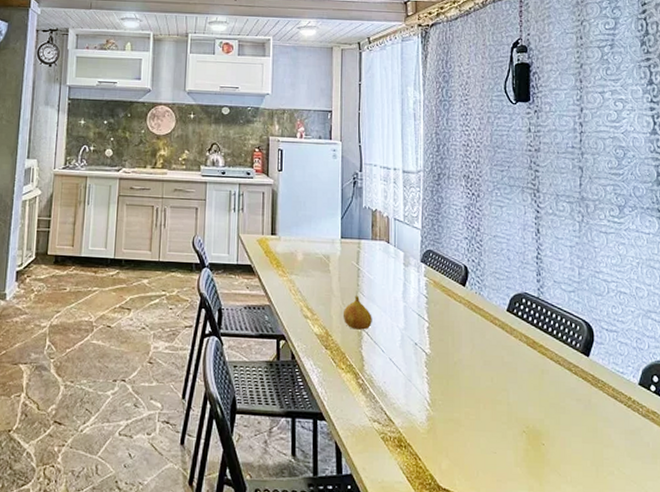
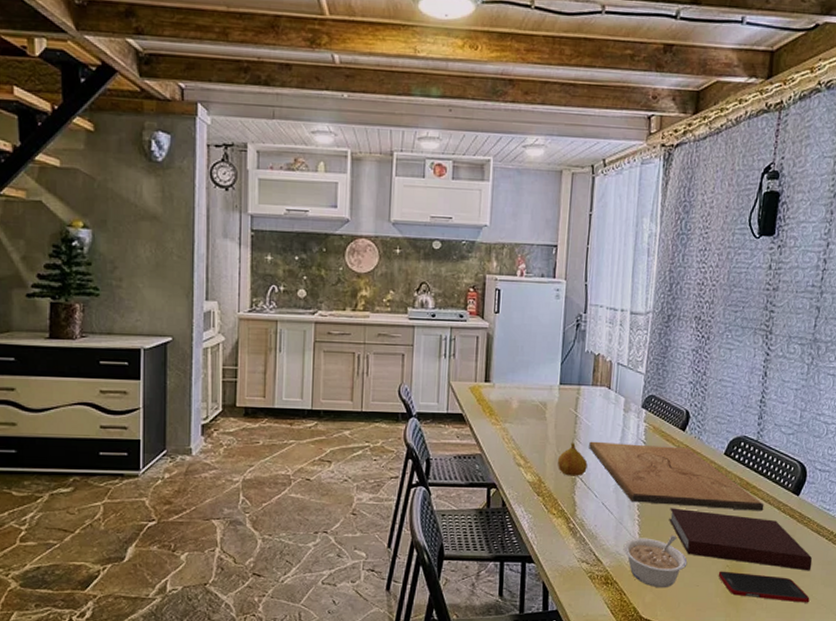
cutting board: none [373,294,554,372] -> present [589,441,764,511]
legume: none [414,396,482,454] -> present [623,536,688,588]
notebook: none [458,365,614,441] -> present [669,508,813,571]
cell phone: none [515,437,617,478] -> present [718,571,810,603]

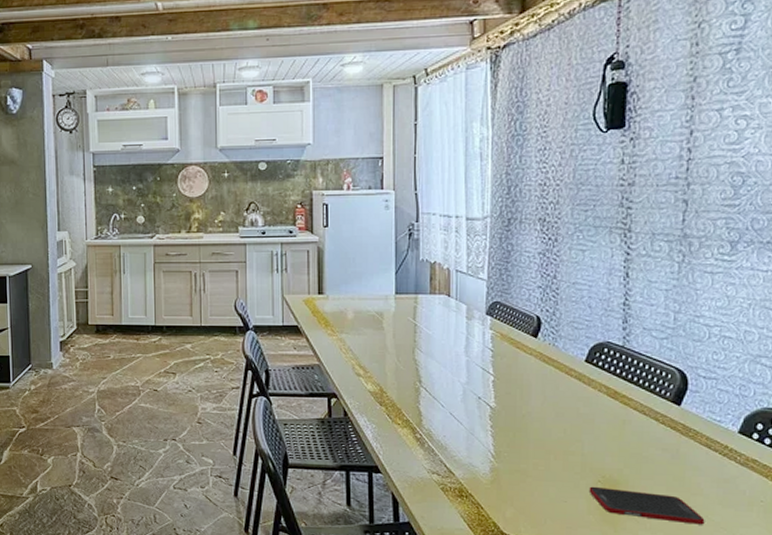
fruit: present [558,443,588,476] -> none [399,352,431,386]
cutting board: present [589,441,764,511] -> none [431,350,638,423]
legume: present [623,536,688,588] -> none [477,448,552,503]
notebook: present [669,508,813,571] -> none [526,418,704,489]

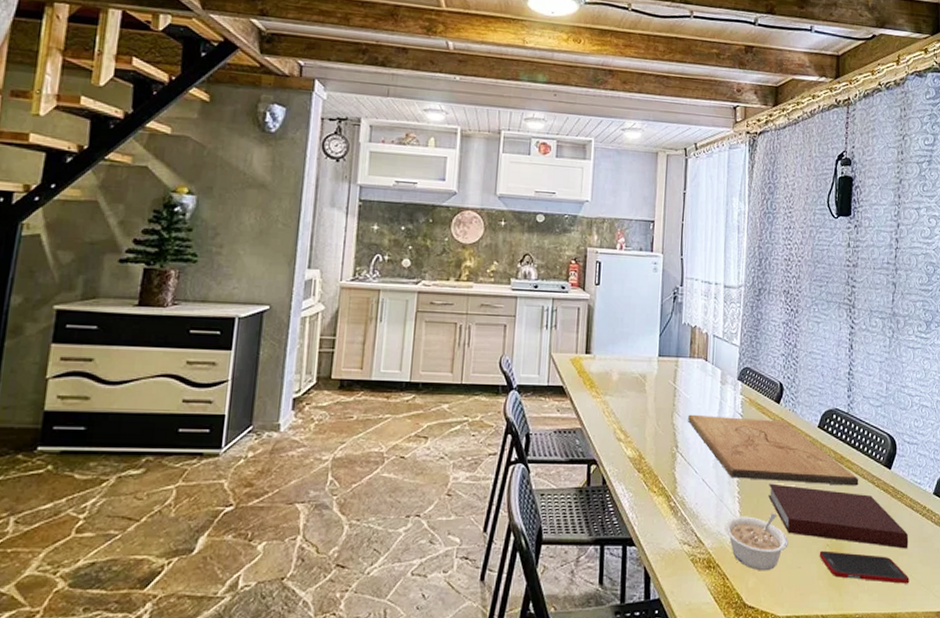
cutting board: none [431,350,638,423] -> present [688,414,859,486]
legume: none [477,448,552,503] -> present [724,513,789,571]
notebook: none [526,418,704,489] -> present [768,483,909,549]

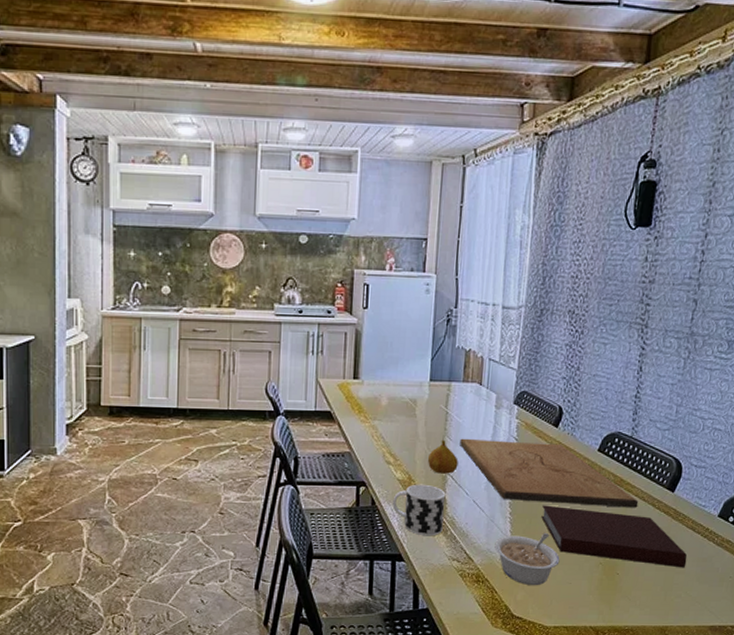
cup: none [623,462,676,518] -> present [392,484,446,536]
fruit: none [658,416,687,451] -> present [428,440,458,474]
cell phone: present [819,550,910,584] -> none [591,568,685,600]

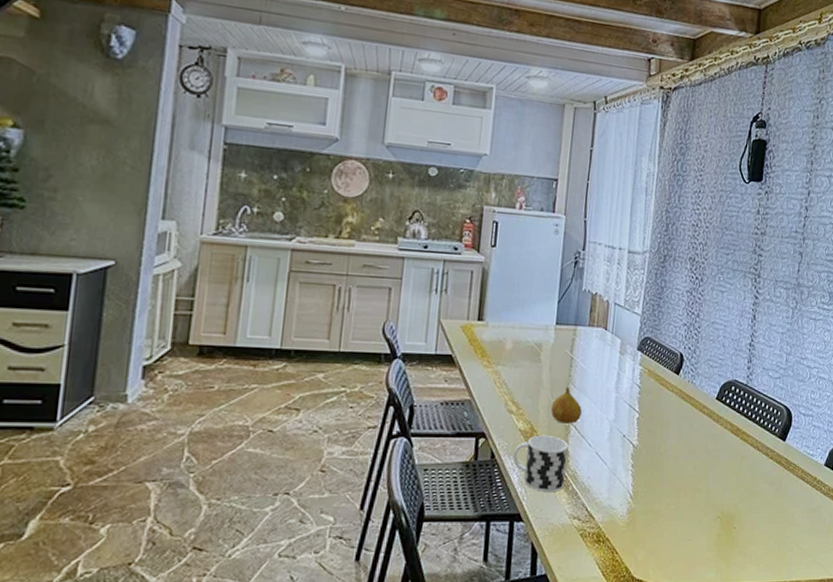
cutting board: present [460,438,639,508] -> none [584,385,754,458]
legume: present [494,533,560,586] -> none [616,486,680,544]
notebook: present [541,505,687,568] -> none [662,456,798,520]

